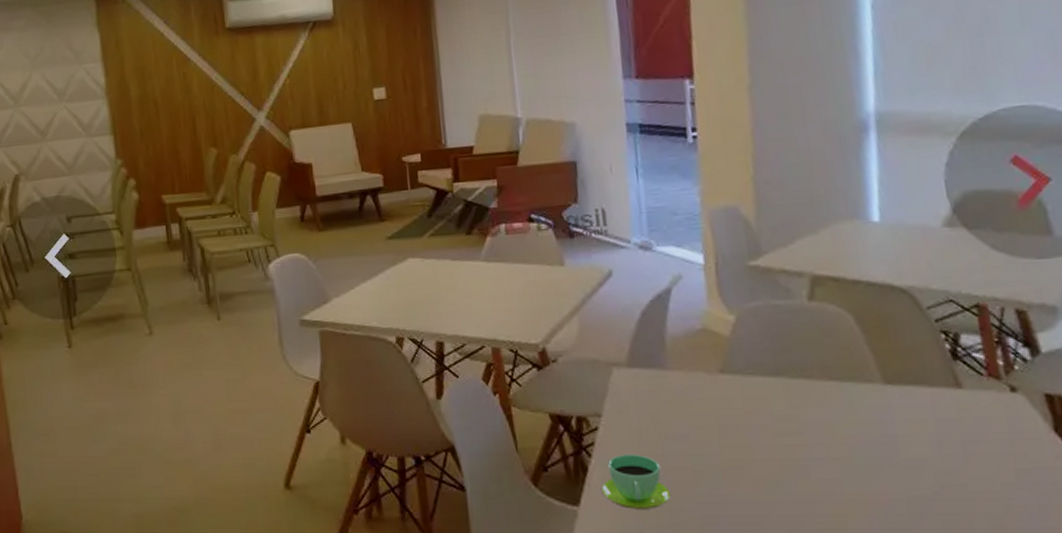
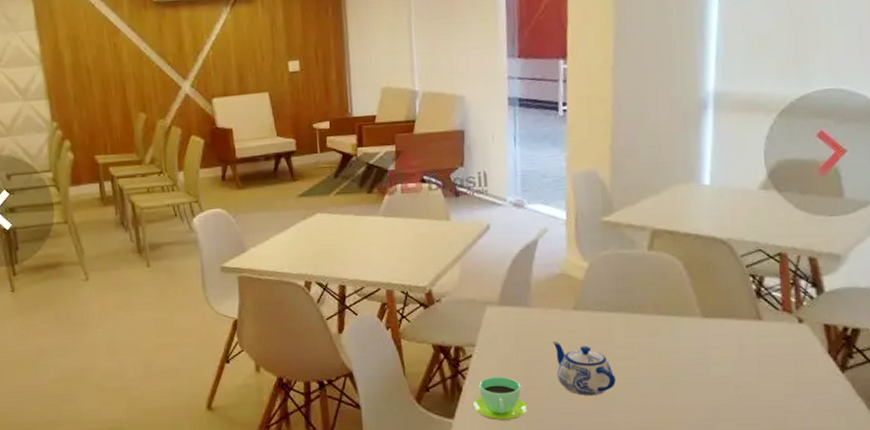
teapot: none [697,412,780,482] -> present [553,341,616,397]

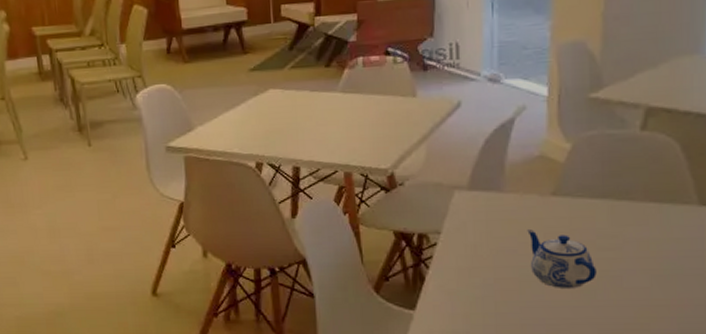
cup: present [472,376,528,421] -> none [435,266,497,313]

